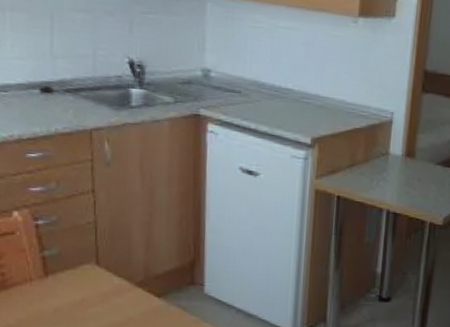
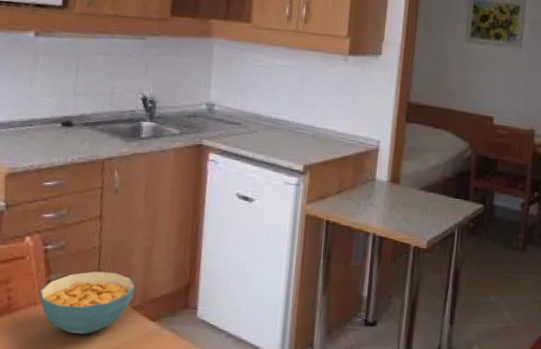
cereal bowl: none [34,247,137,311] -> present [39,271,136,335]

